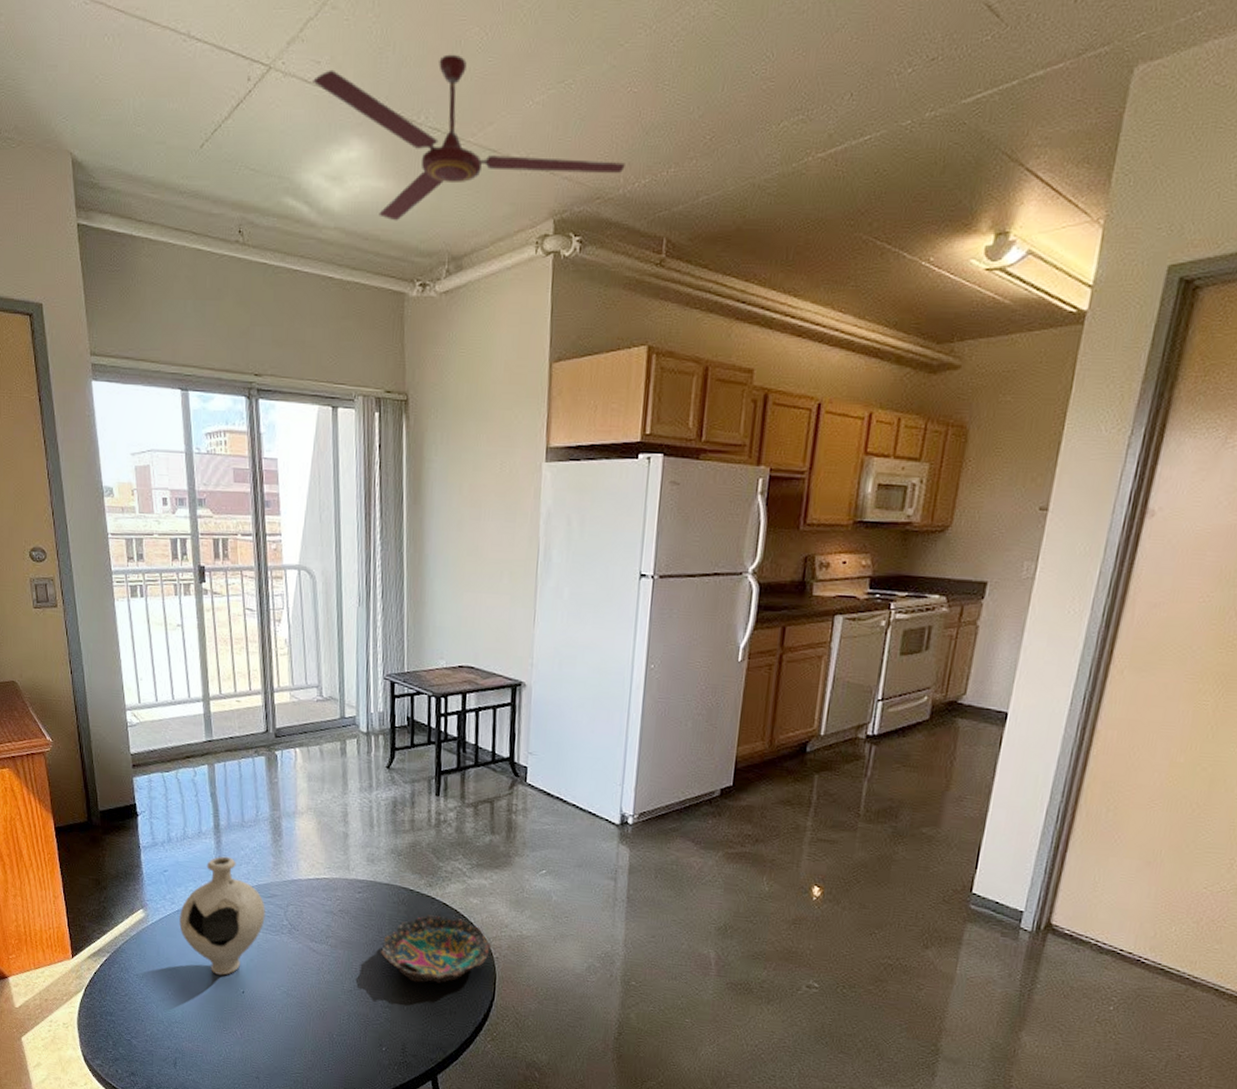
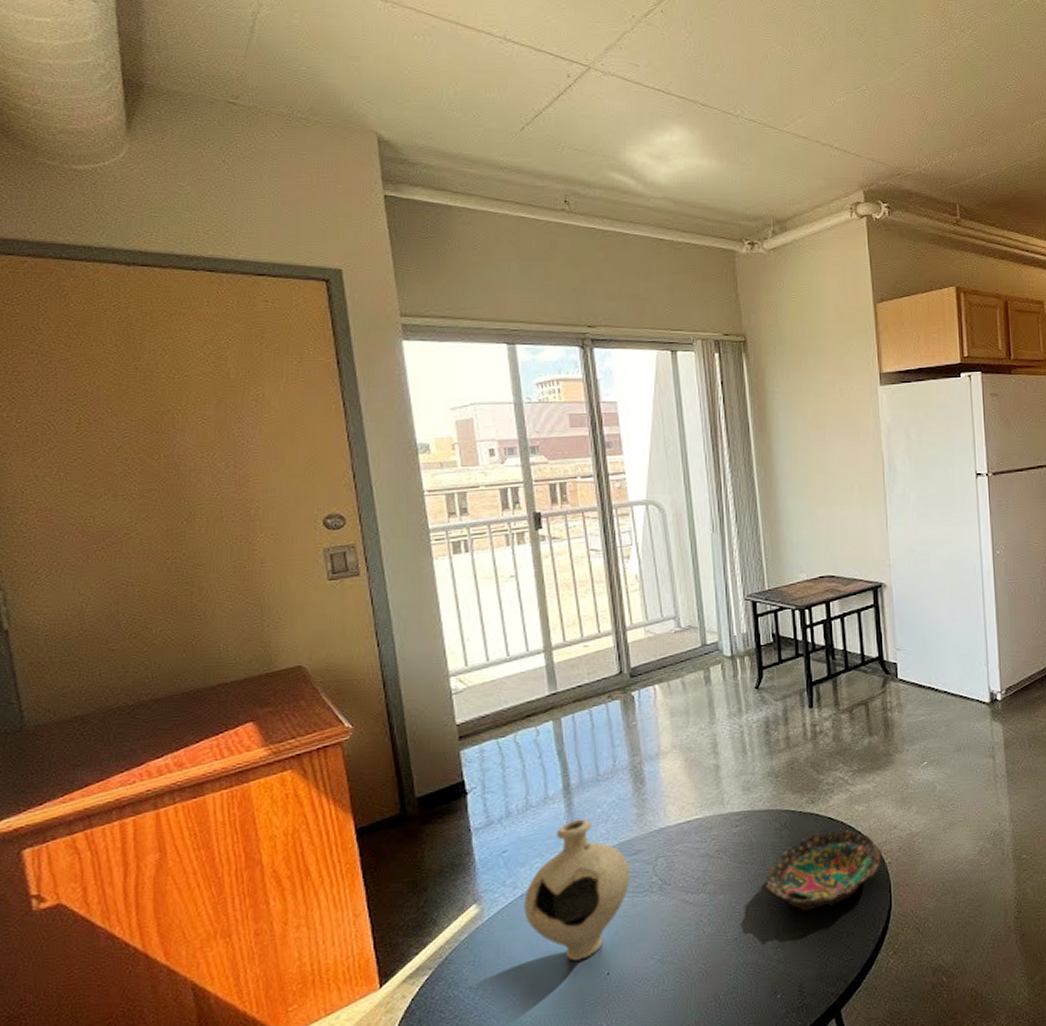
ceiling fan: present [313,54,625,221] -> none [632,64,918,192]

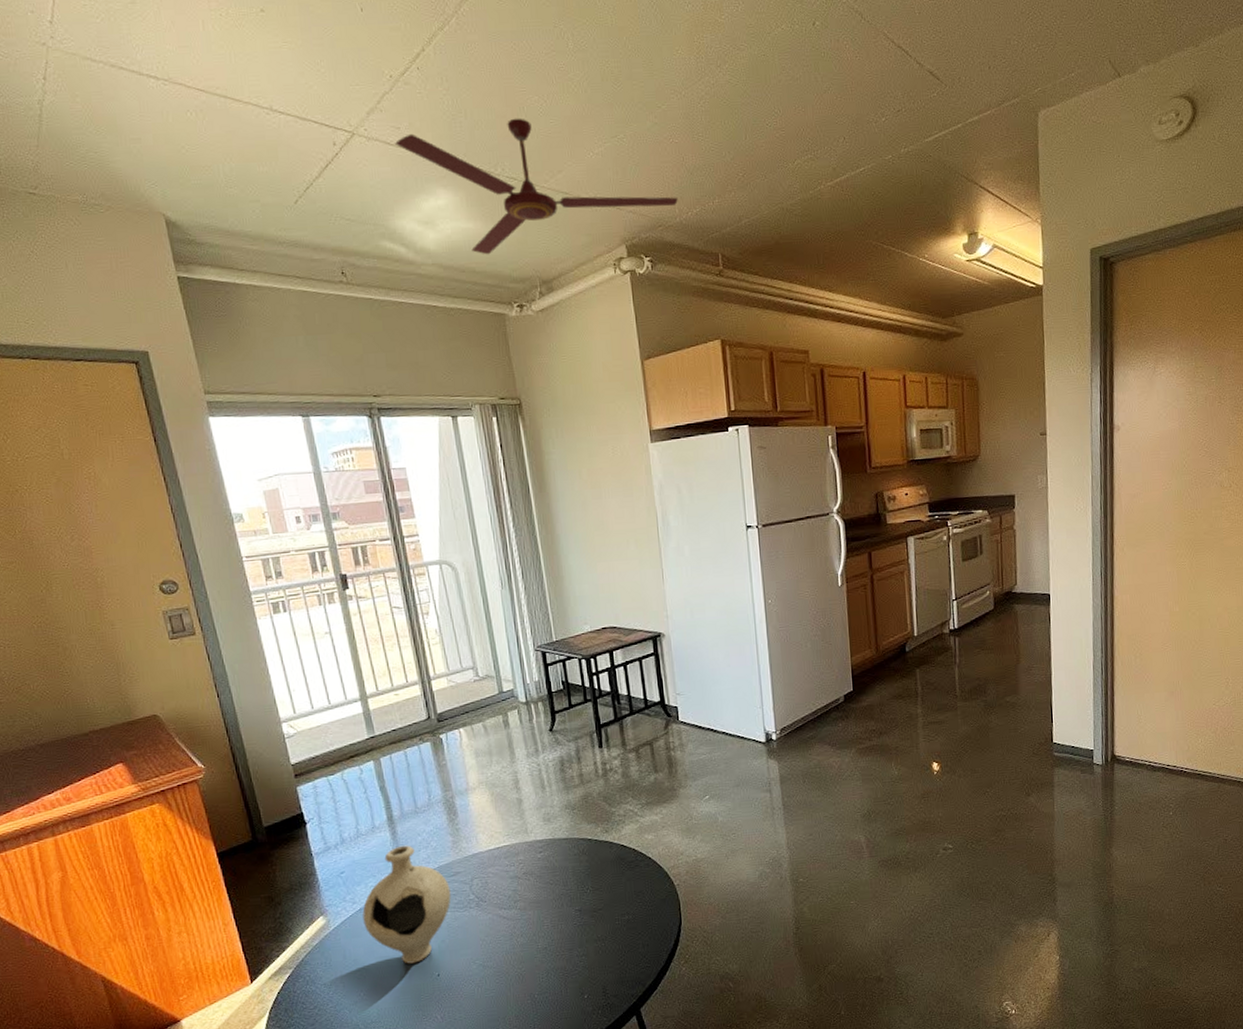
ceiling fan: none [632,64,918,192] -> present [395,118,678,255]
bowl: present [766,830,883,911] -> none [569,856,672,926]

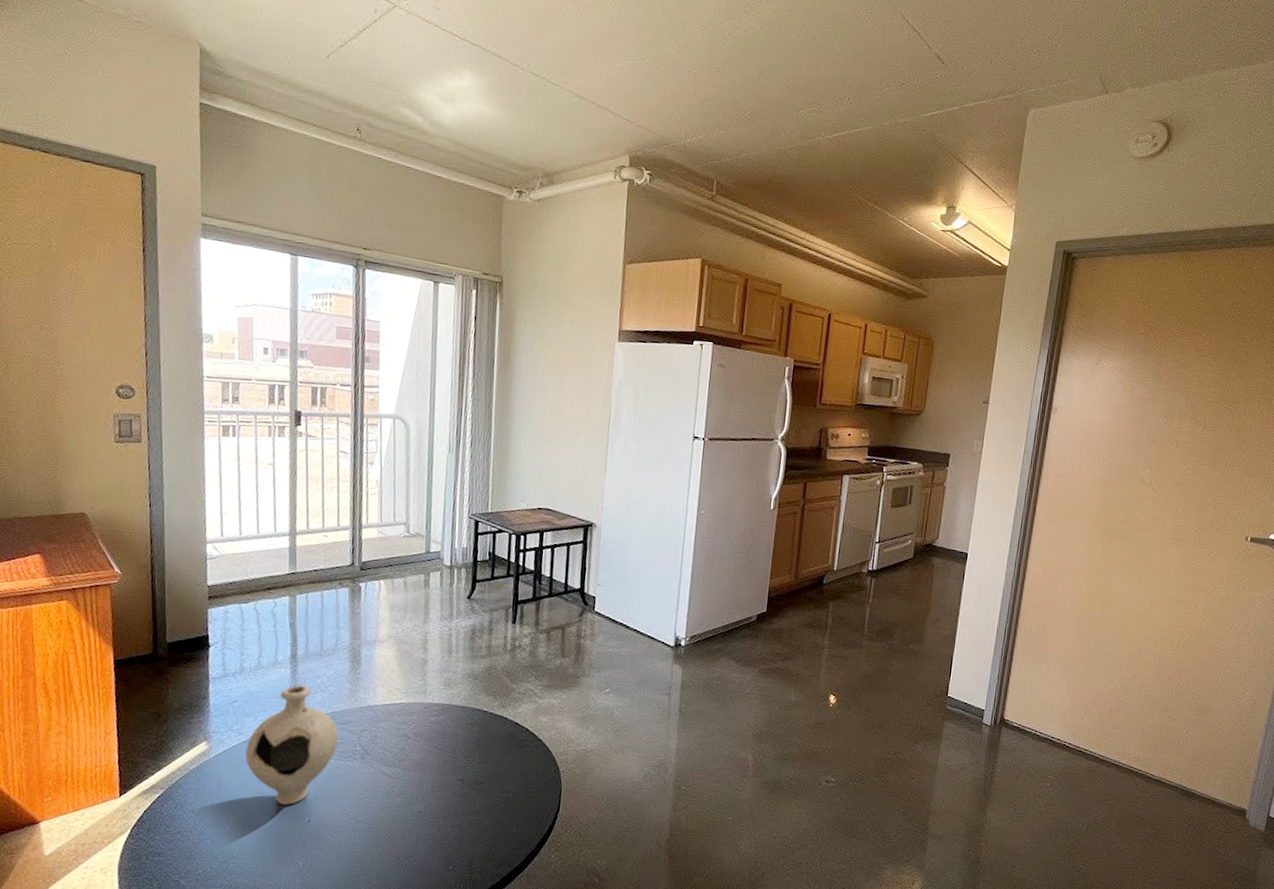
ceiling fan: present [395,118,678,255] -> none [432,16,686,140]

